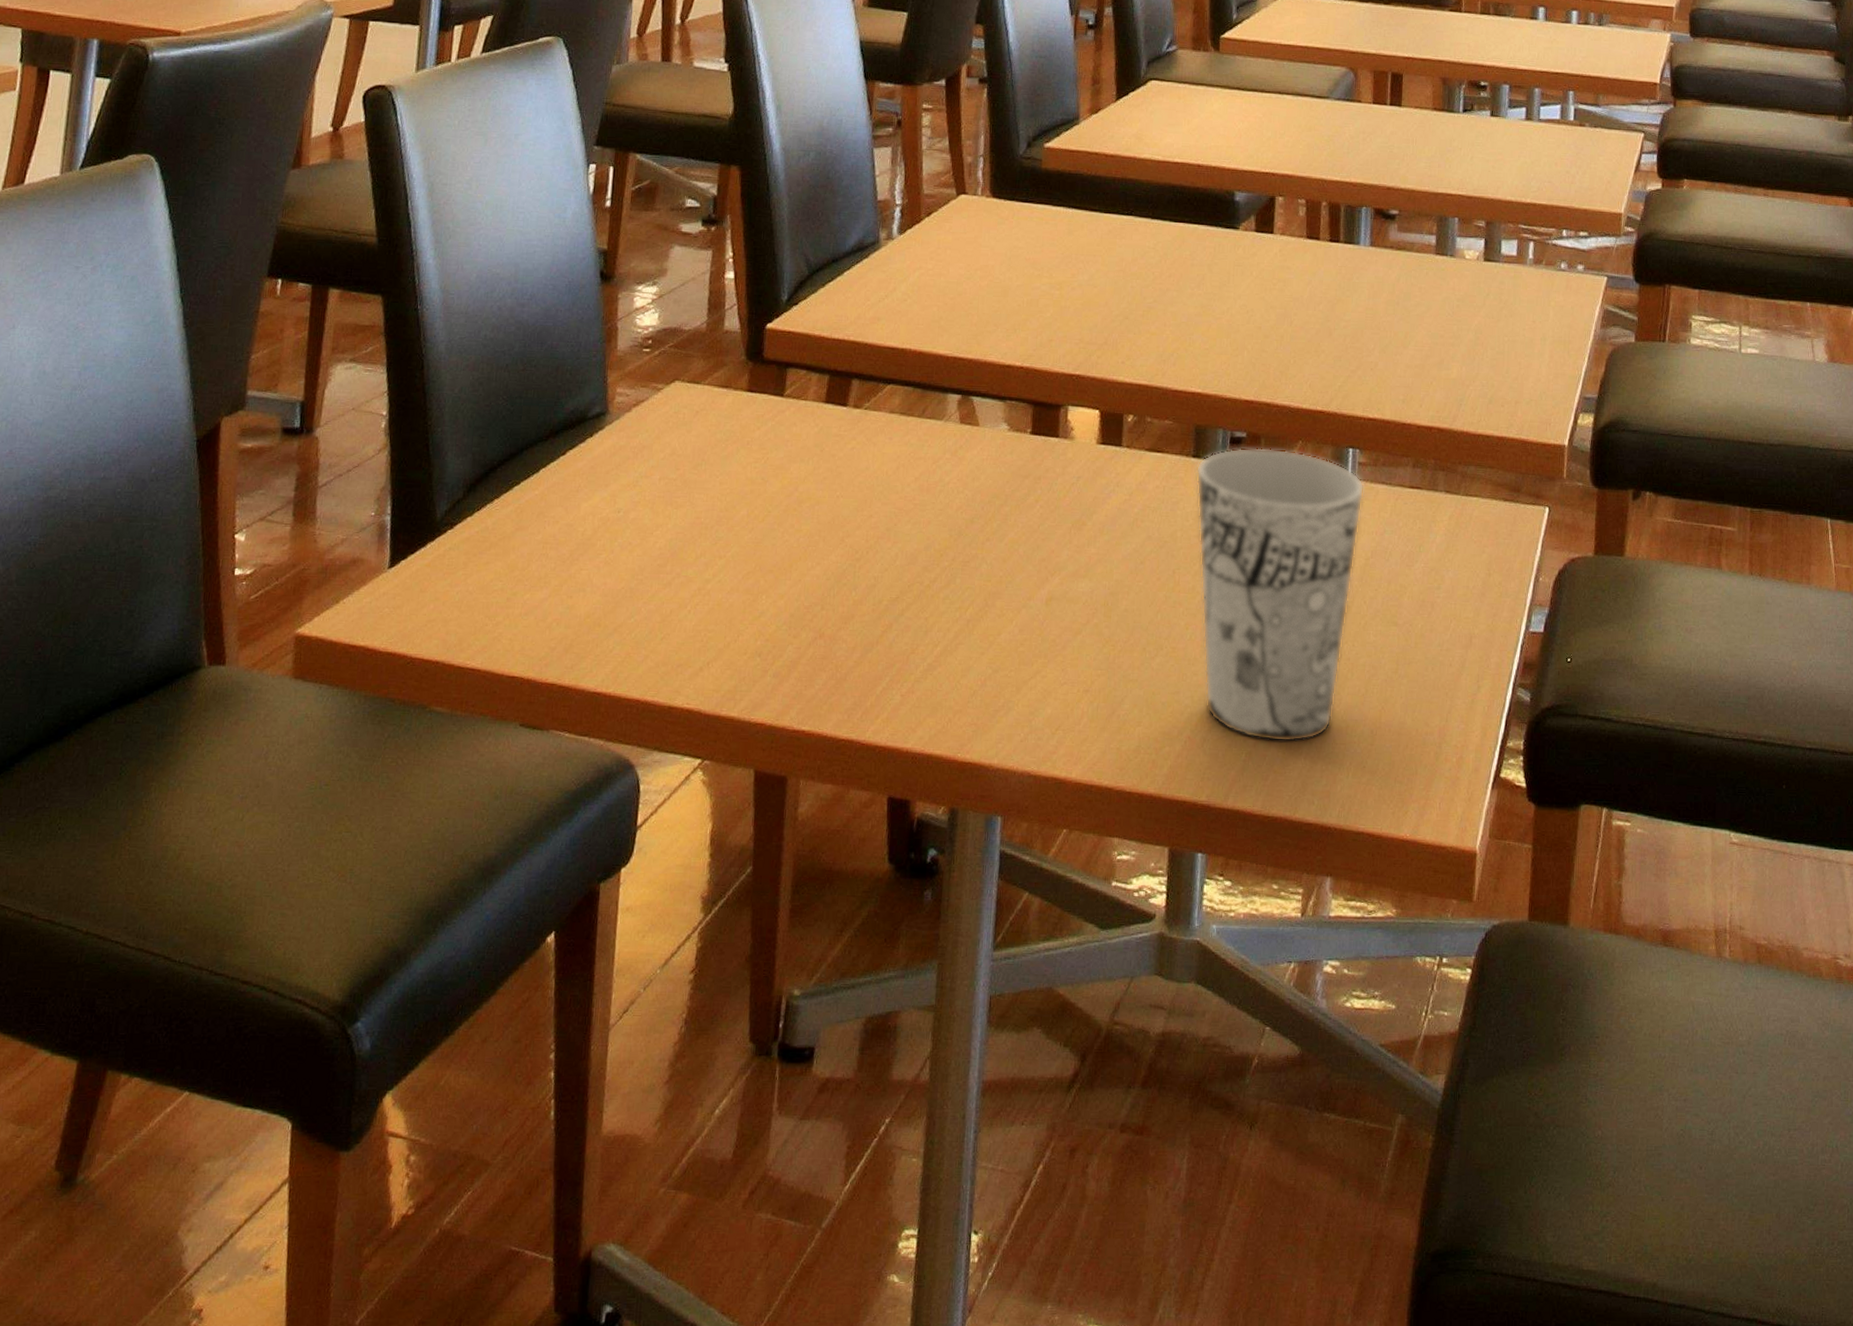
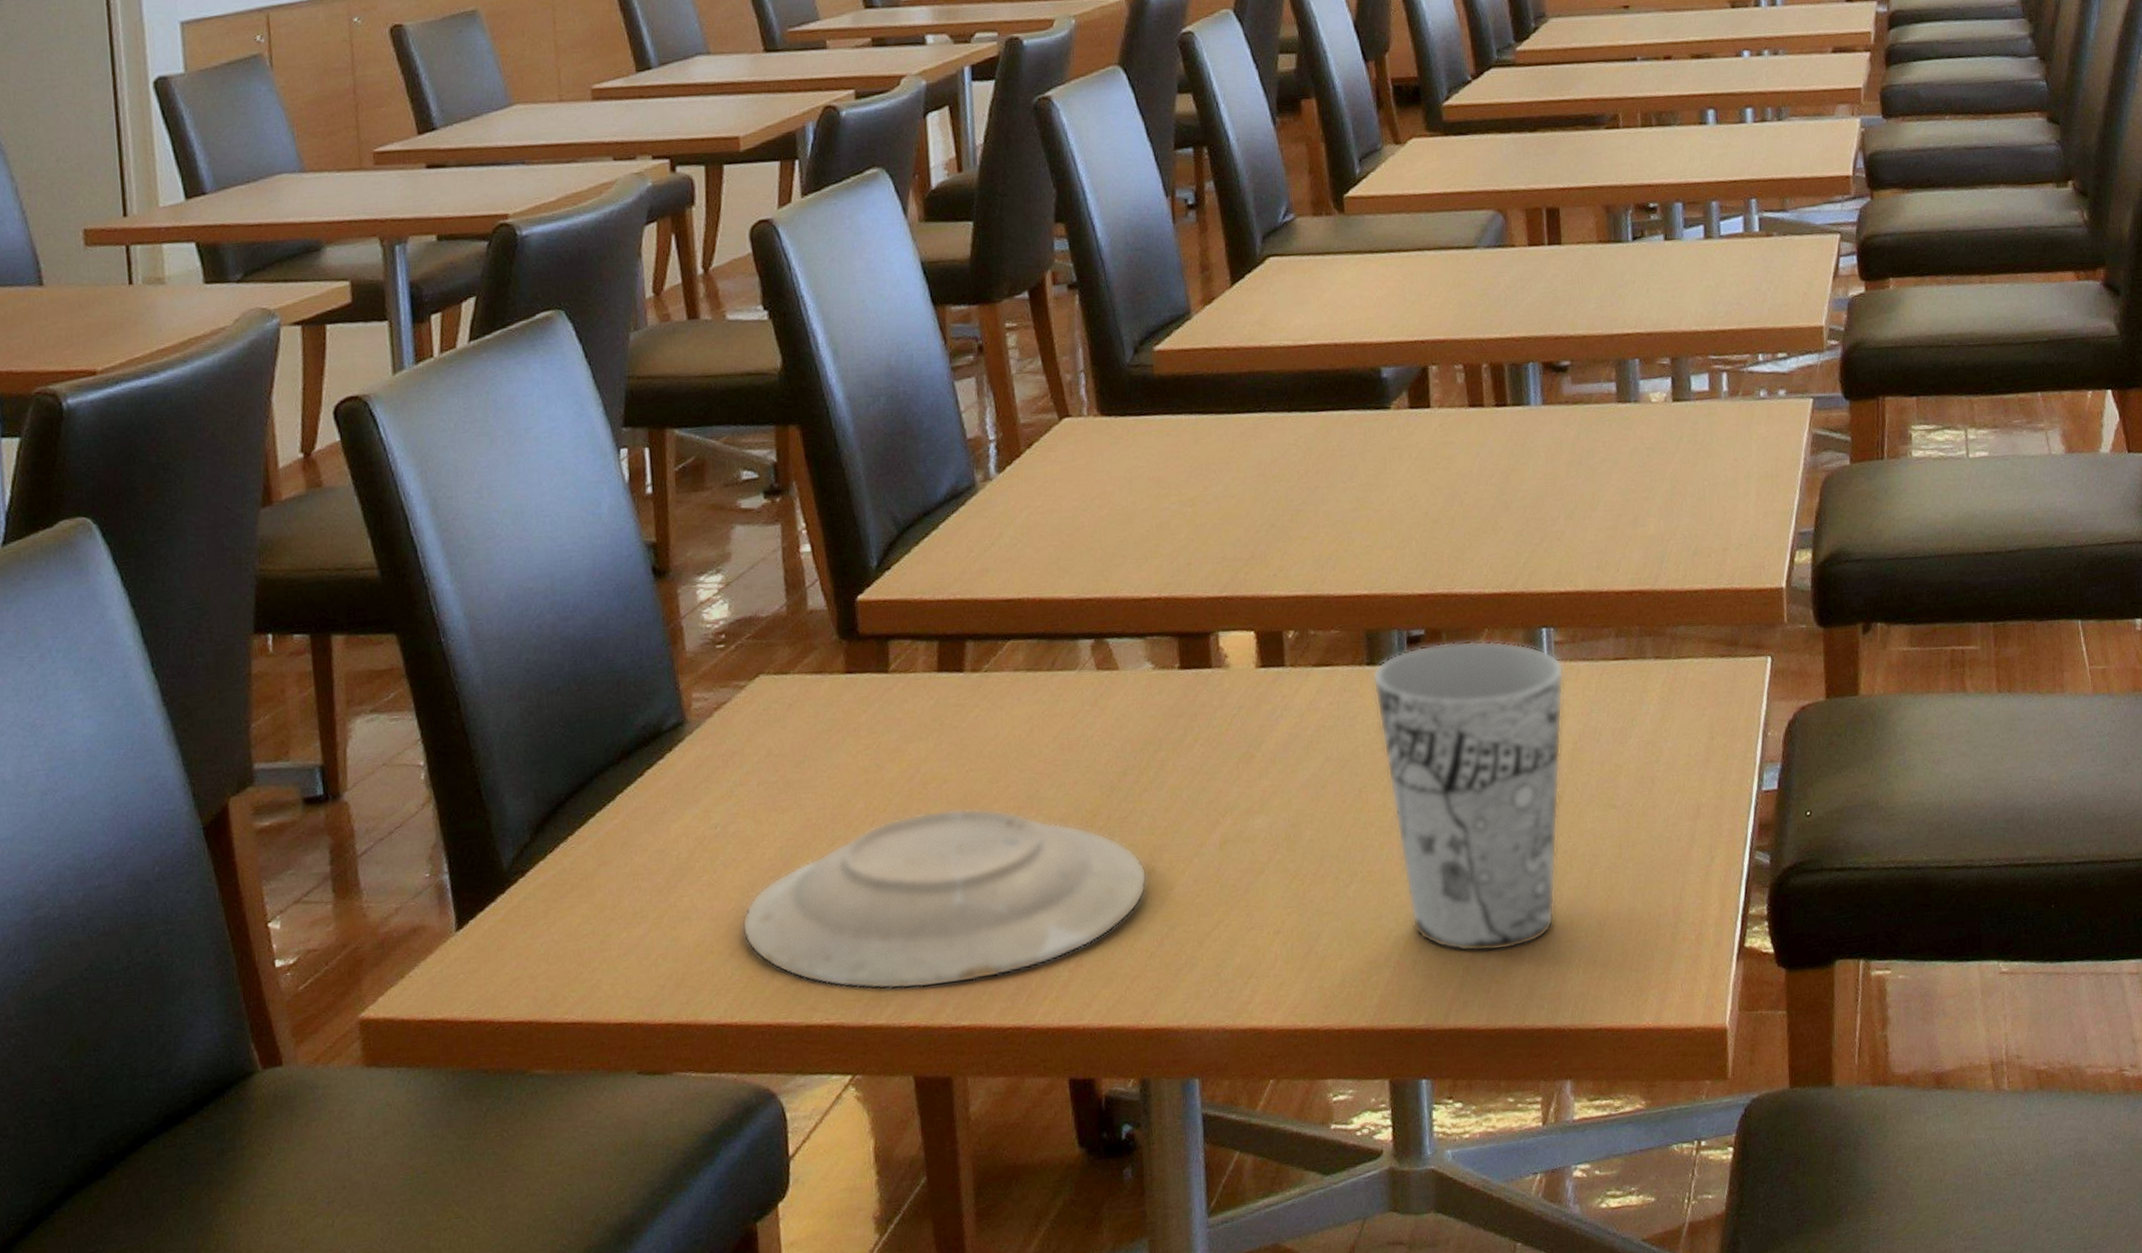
plate: none [627,527,980,691] -> present [742,808,1148,990]

